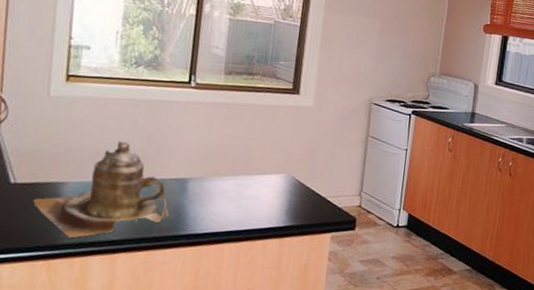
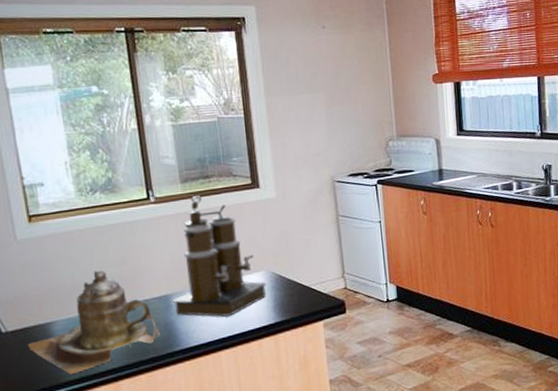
coffee maker: none [189,87,284,211] -> present [173,193,266,317]

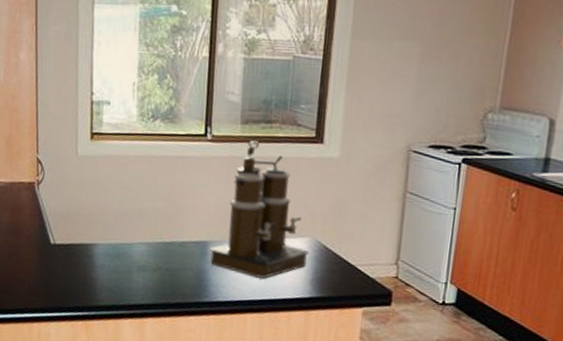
teapot: present [28,270,161,374] -> none [71,201,192,300]

